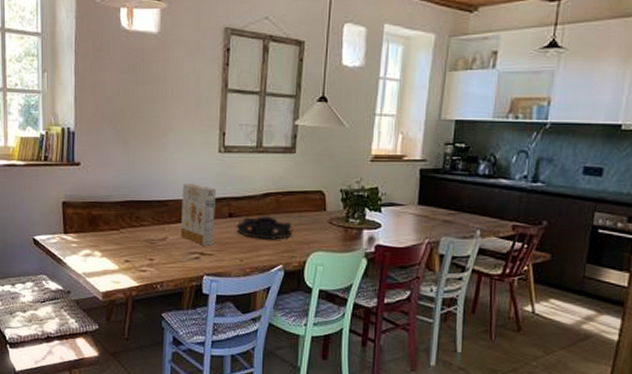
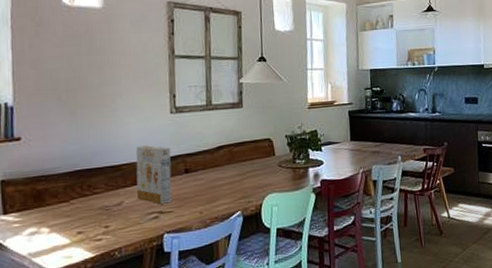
decorative bowl: present [235,216,294,240] -> none [192,167,248,190]

